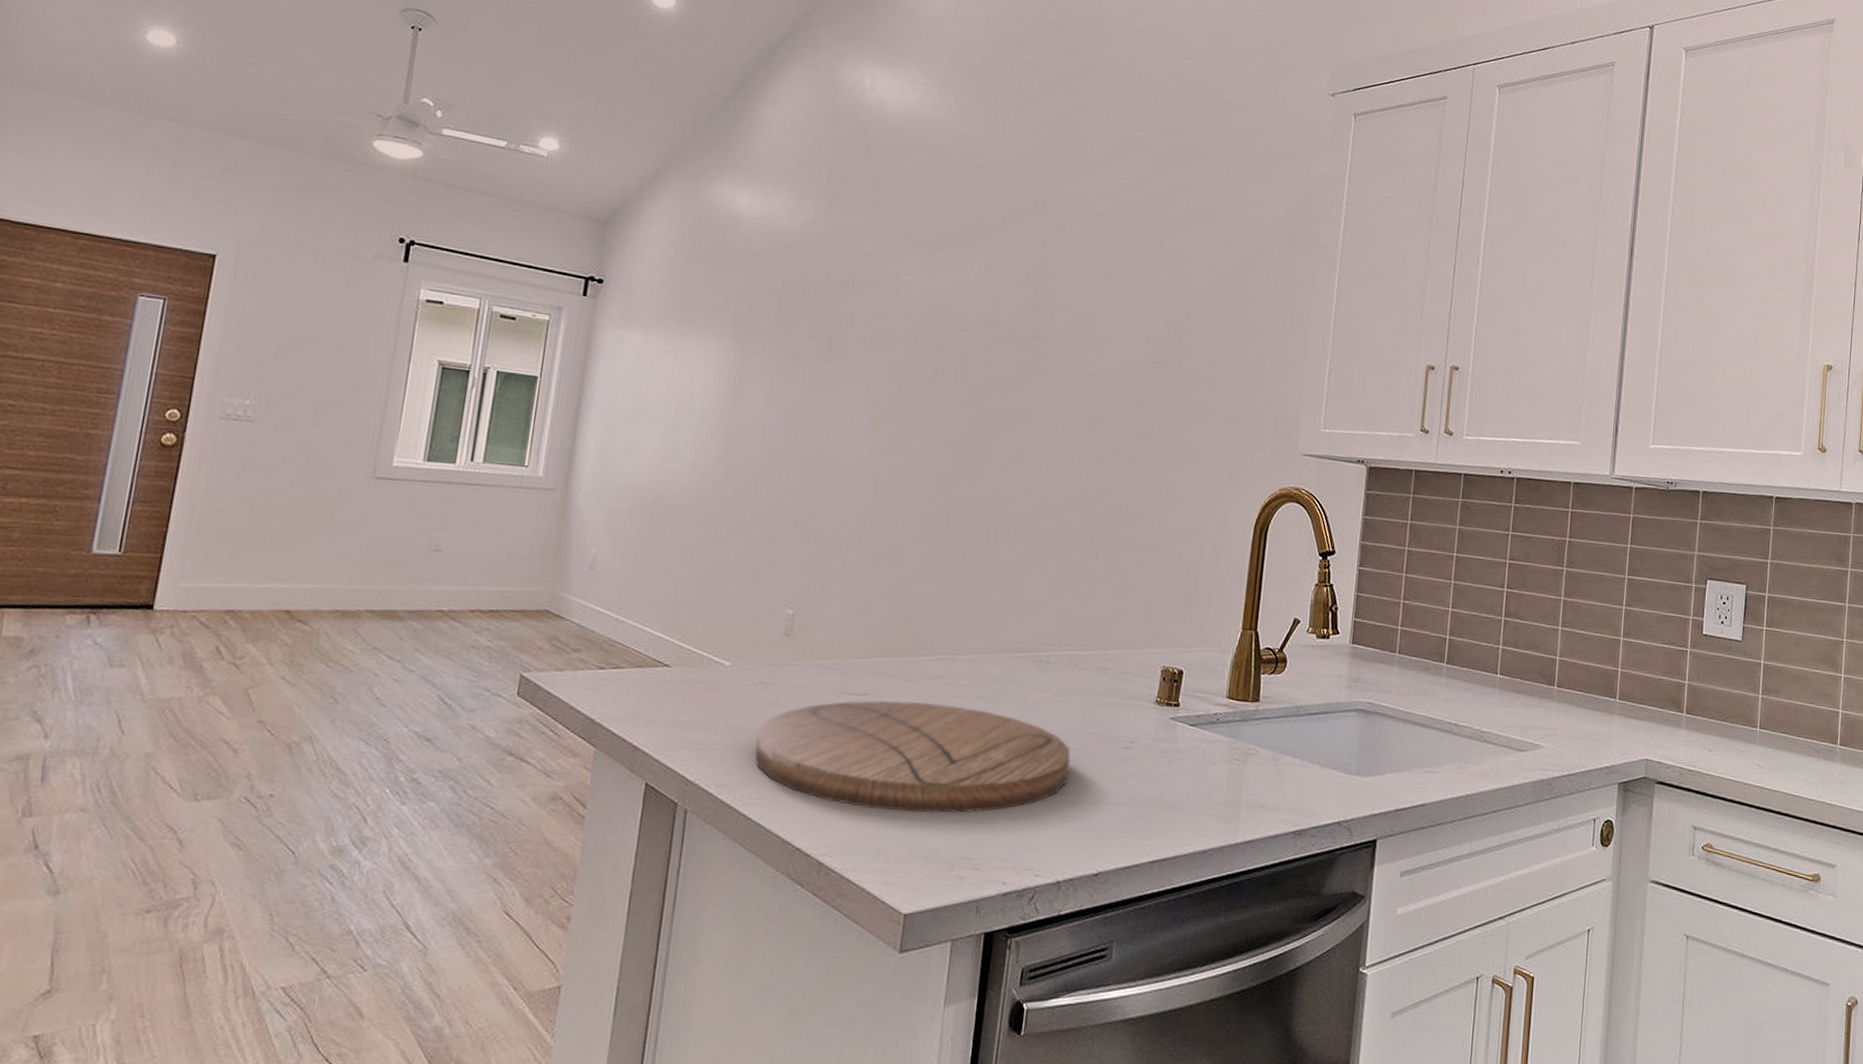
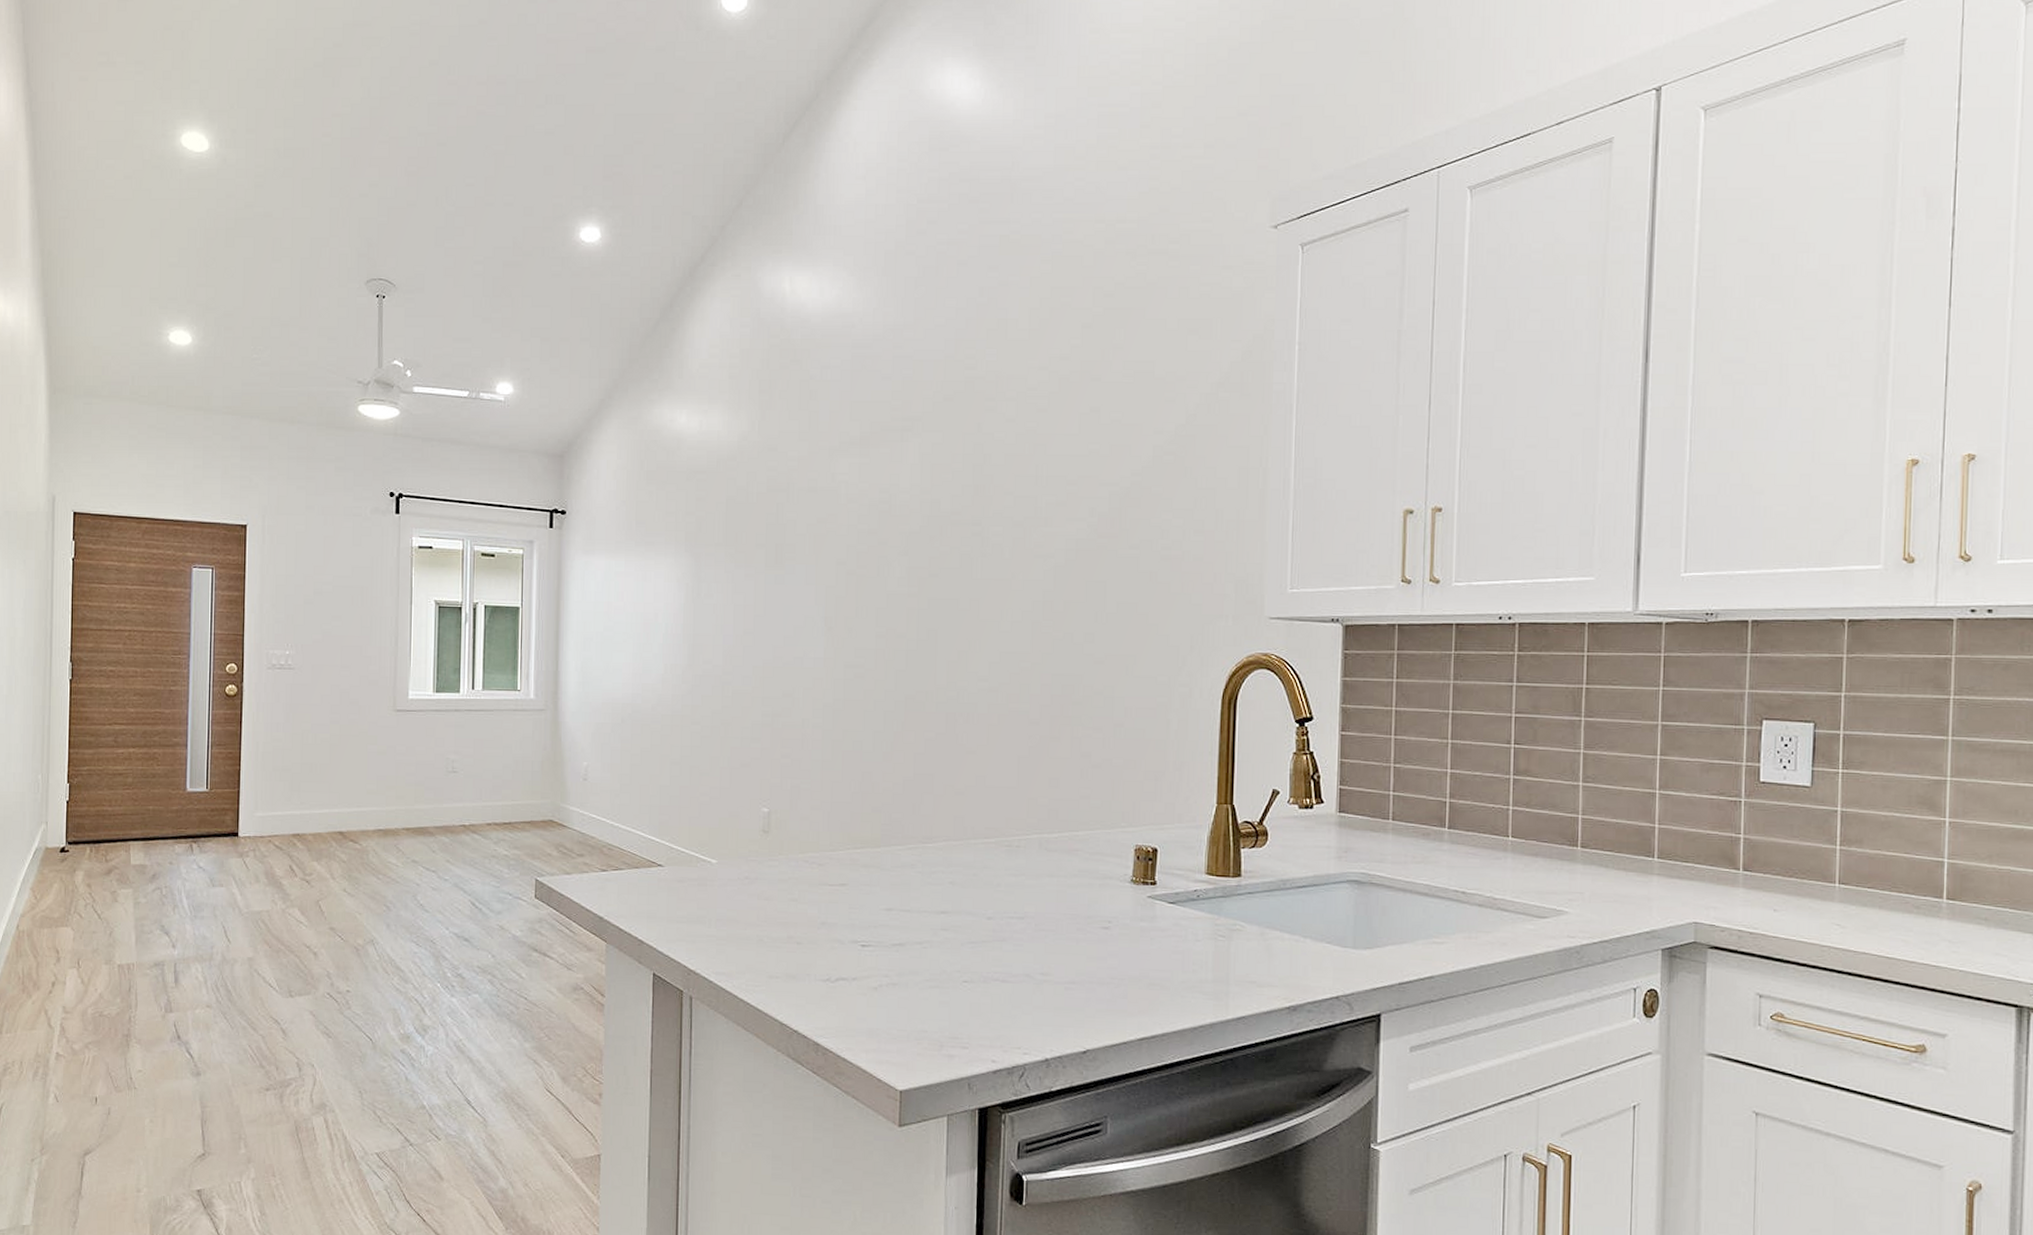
cutting board: present [755,700,1071,813] -> none [747,889,1049,996]

